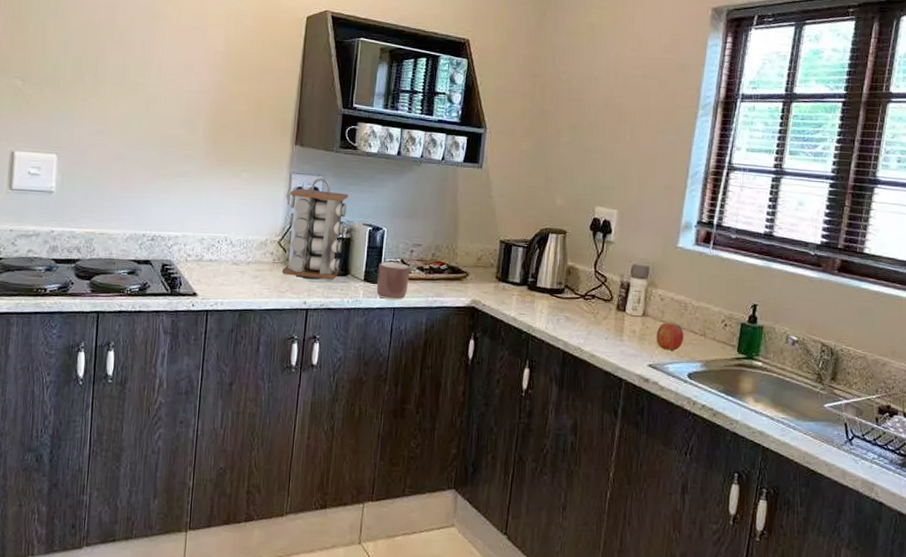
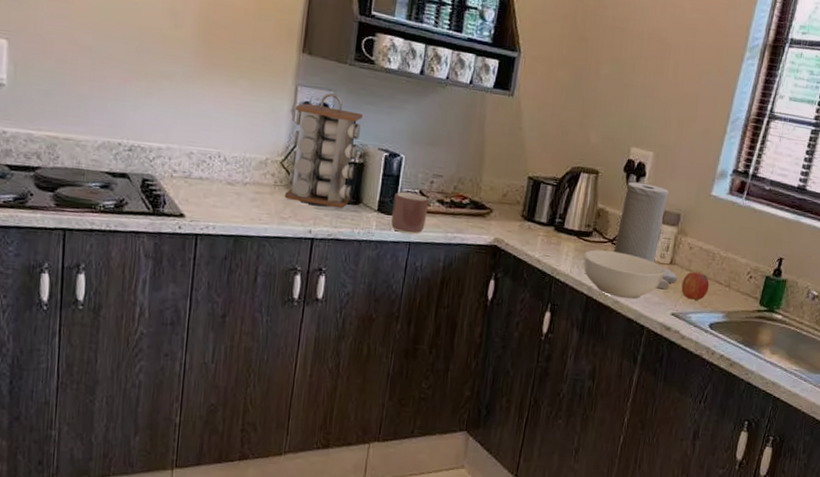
bowl: none [557,306,639,353] -> present [583,249,666,300]
paper towel: none [586,239,652,342] -> present [613,181,678,290]

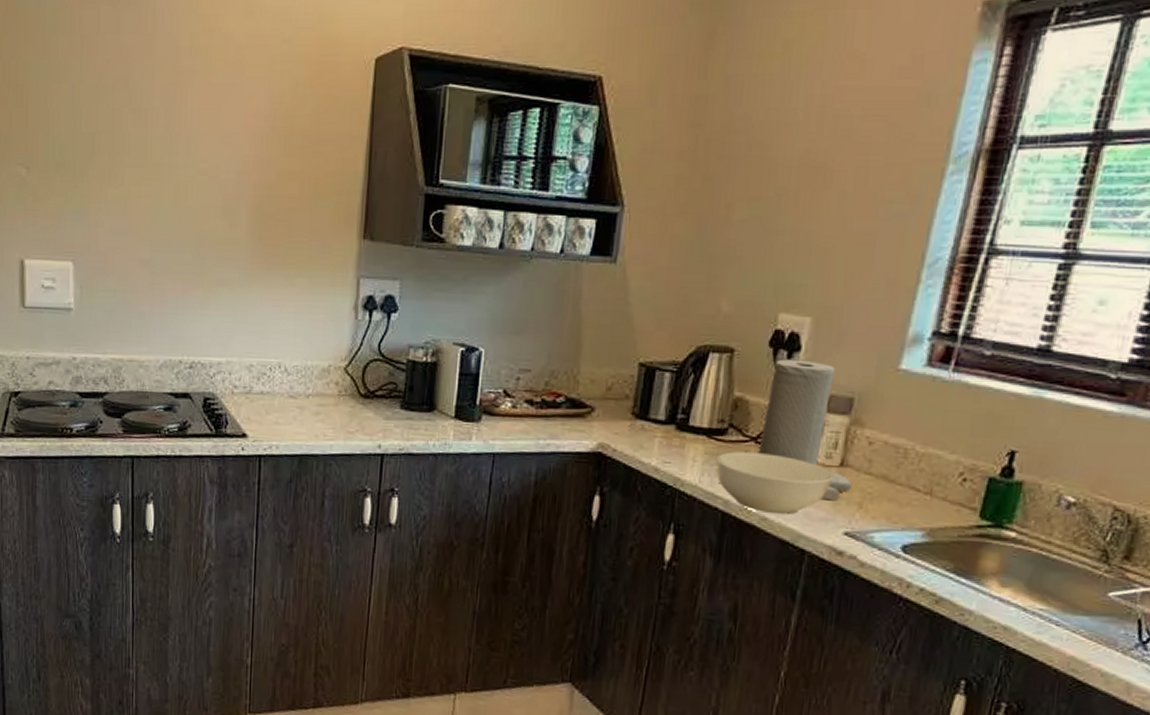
spice rack: present [285,93,363,208] -> none [351,282,434,418]
mug: present [390,191,429,235] -> none [470,393,515,444]
fruit: present [681,272,710,300] -> none [857,476,901,514]

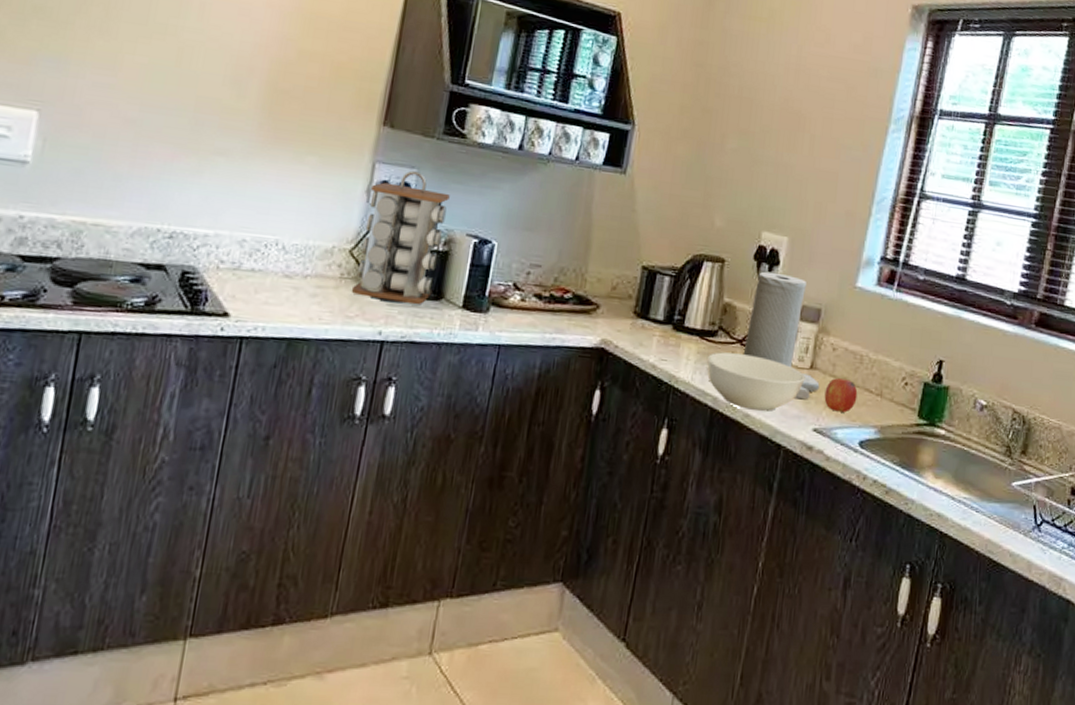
spice rack: none [351,282,434,418] -> present [352,170,450,305]
fruit: none [857,476,901,514] -> present [824,378,858,413]

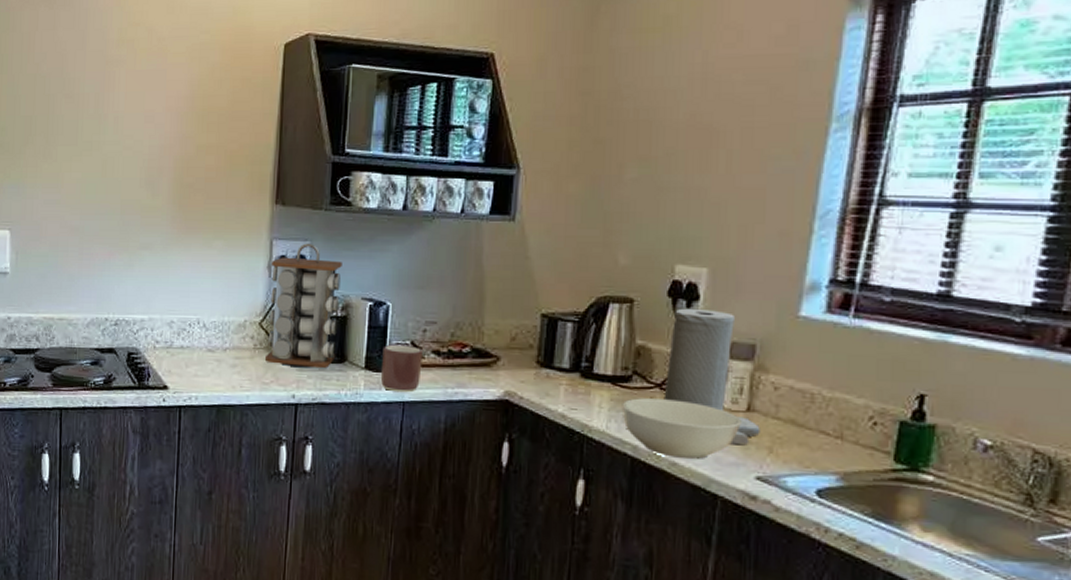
mug: none [477,284,524,336] -> present [380,344,423,393]
fruit: present [824,378,858,413] -> none [767,420,810,458]

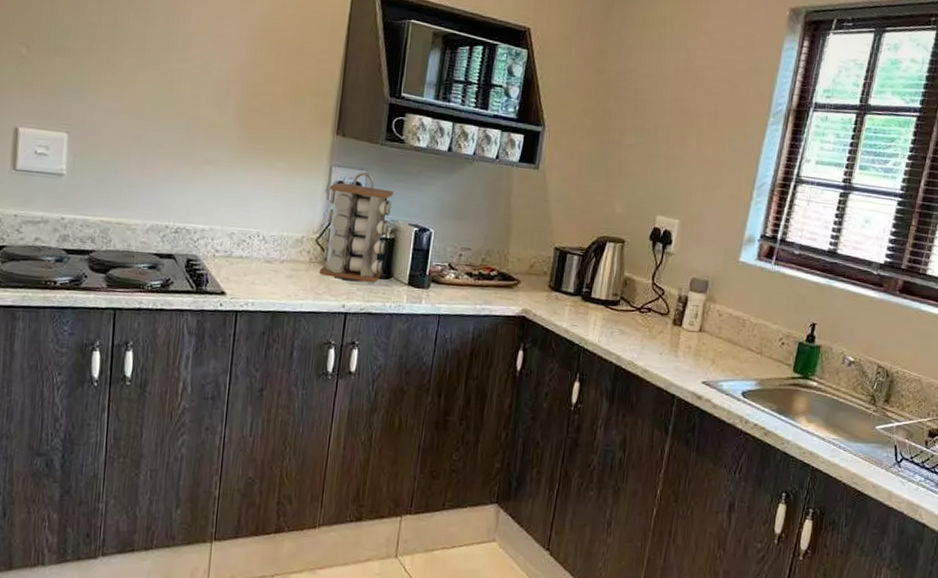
mug: present [380,344,423,393] -> none [421,265,458,307]
bowl: present [621,398,742,460] -> none [611,318,695,368]
paper towel: present [663,308,761,446] -> none [641,249,708,358]

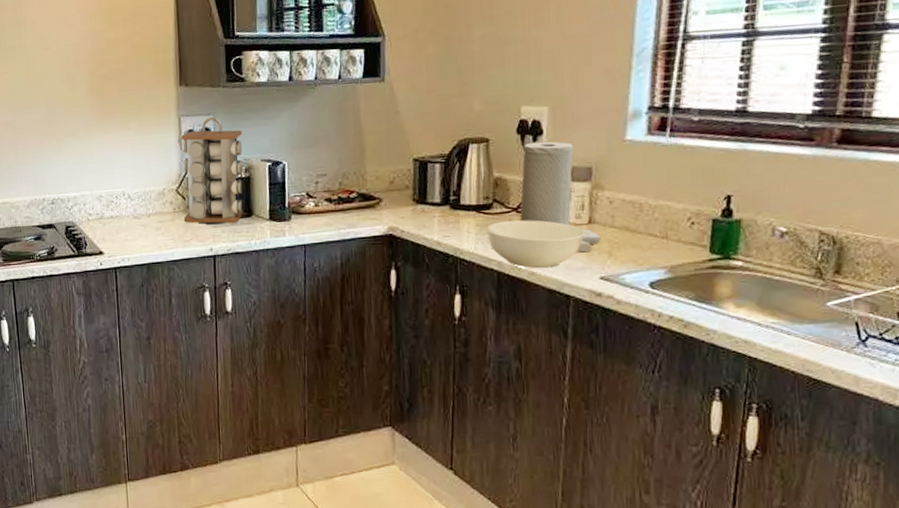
bowl: none [611,318,695,368] -> present [486,220,585,269]
paper towel: none [641,249,708,358] -> present [520,141,601,253]

